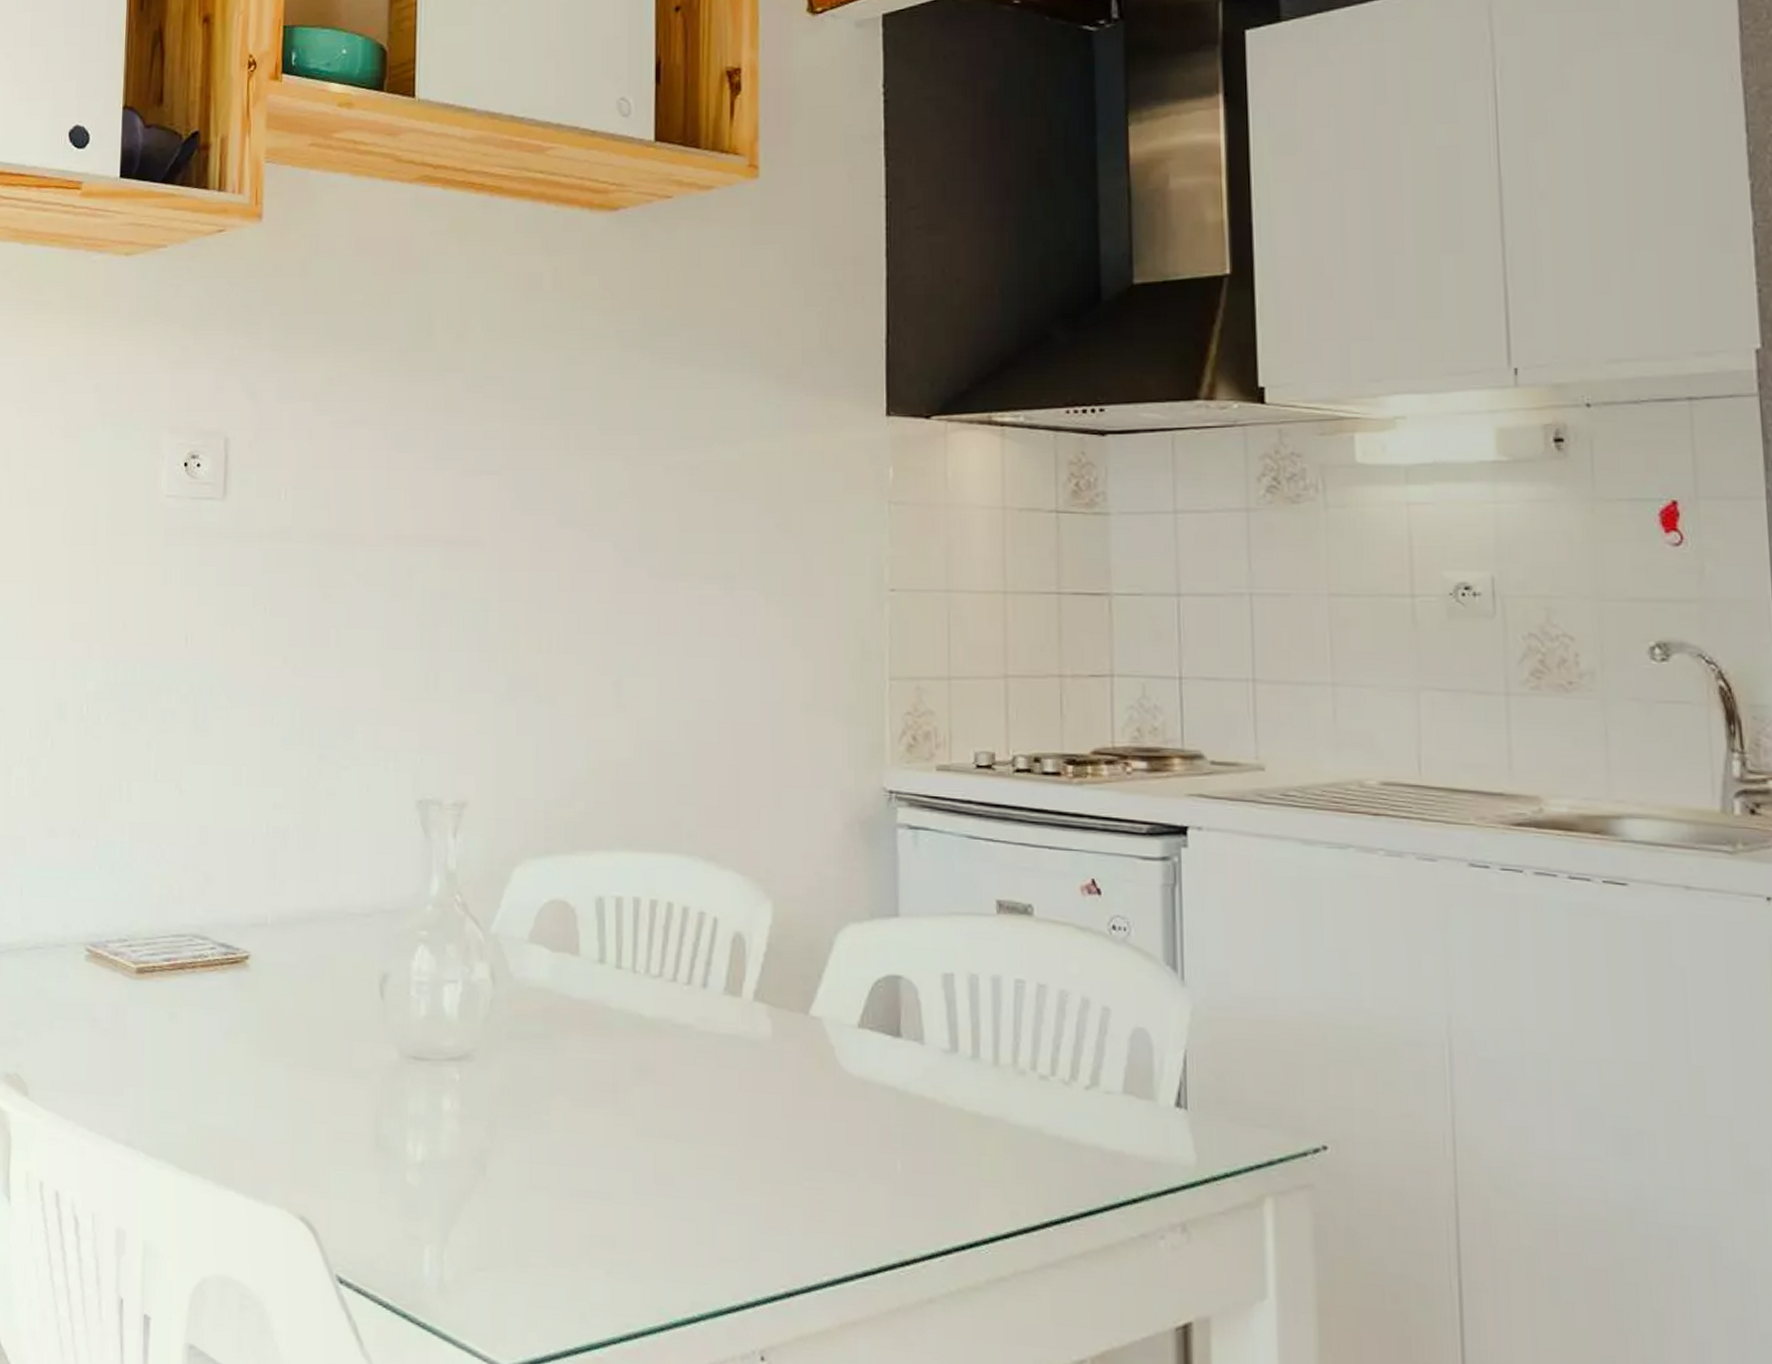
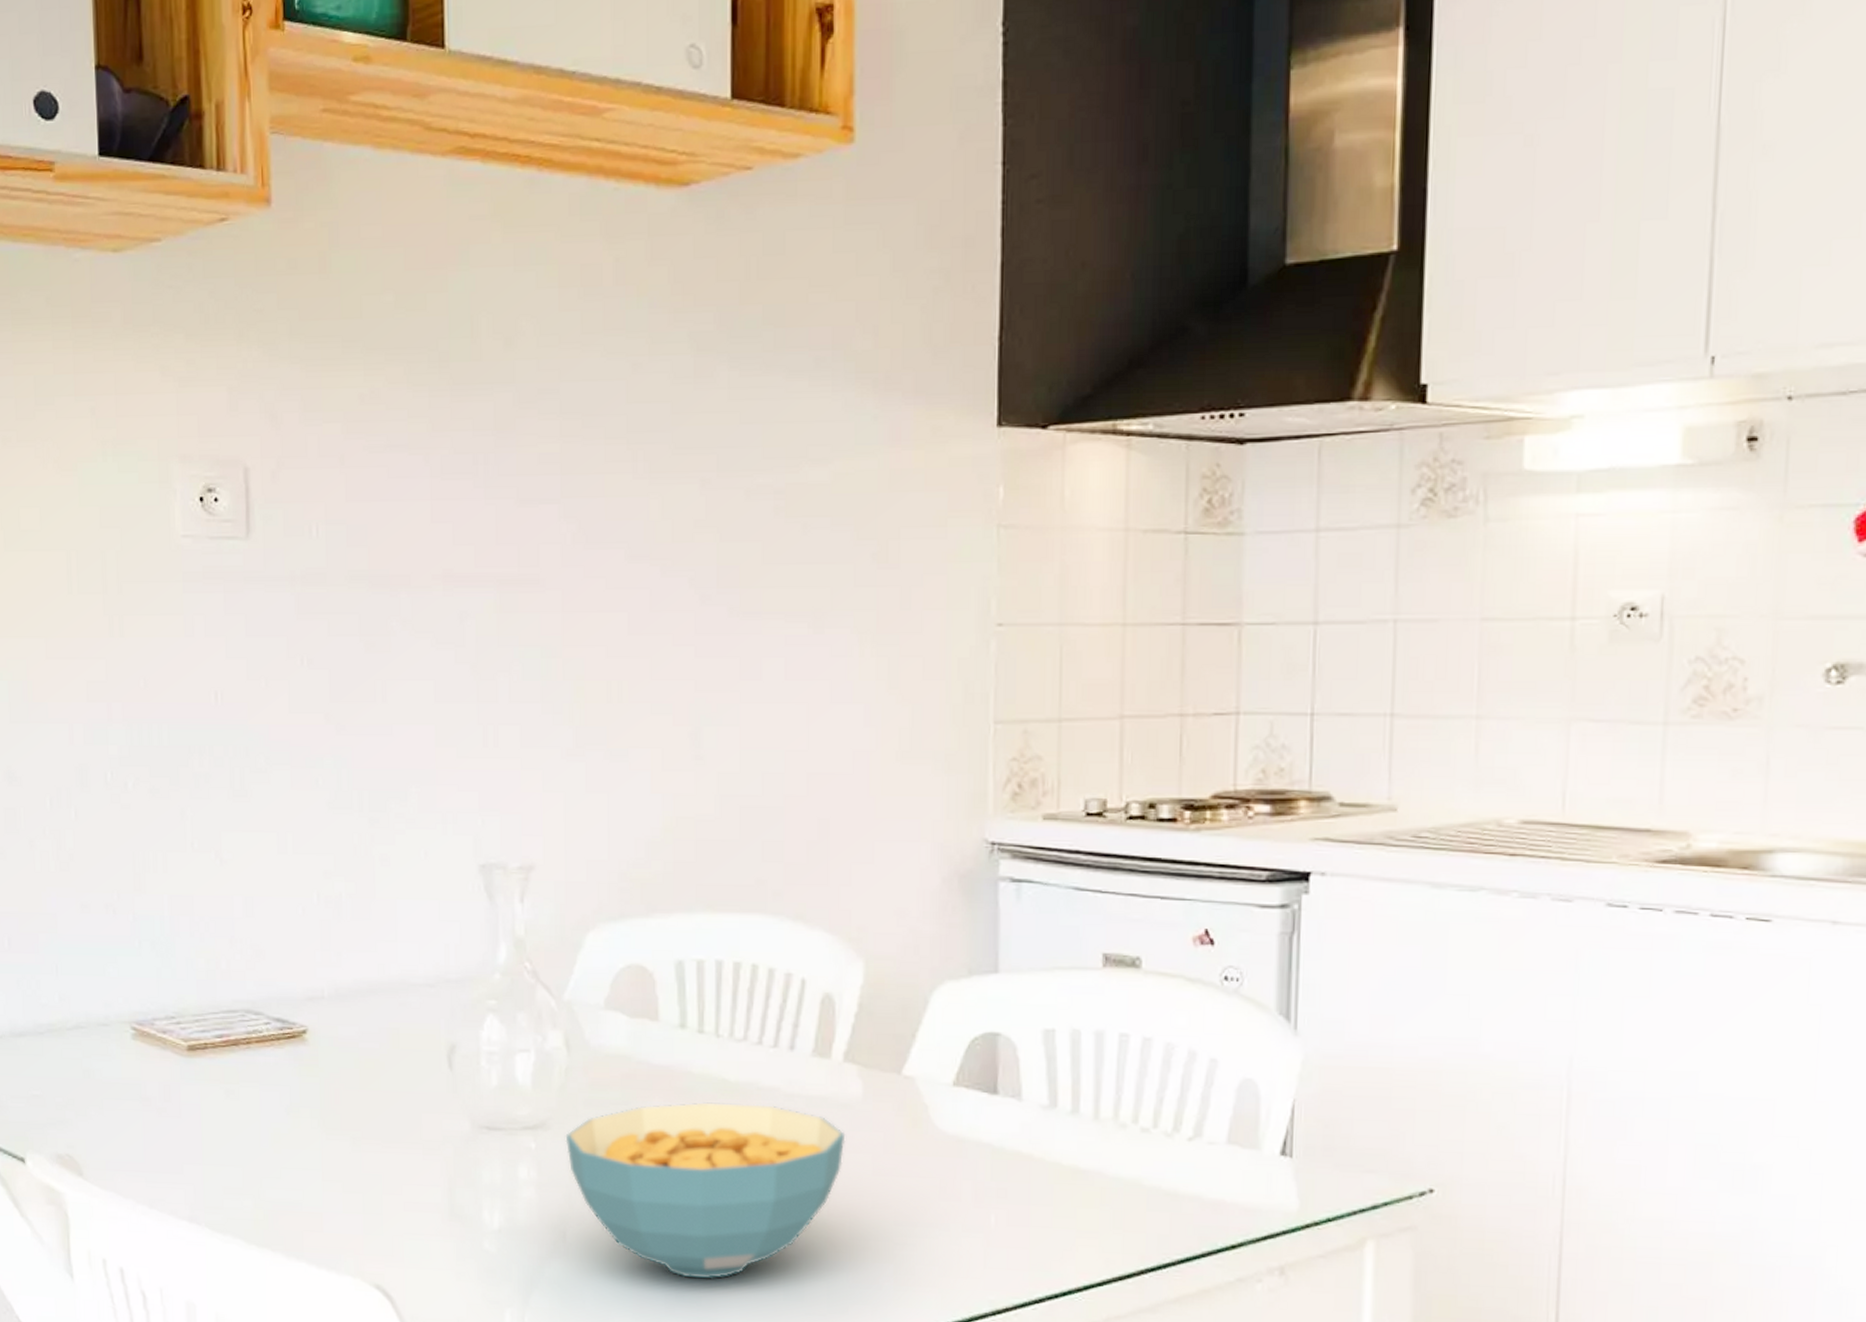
cereal bowl: none [488,1037,756,1220] -> present [565,1102,846,1279]

